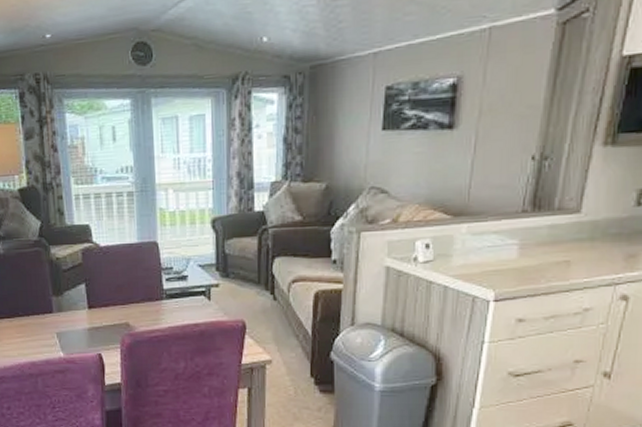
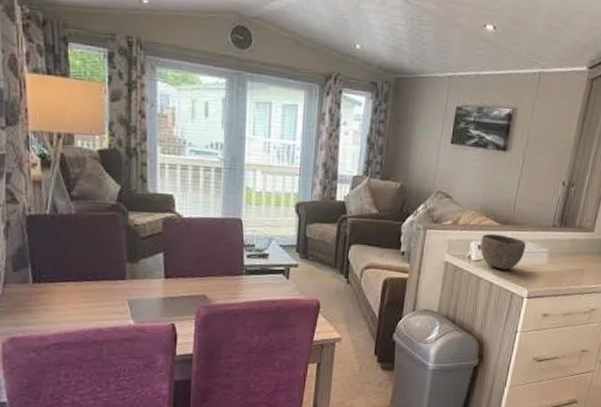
bowl: none [428,228,487,270] -> present [480,233,526,270]

